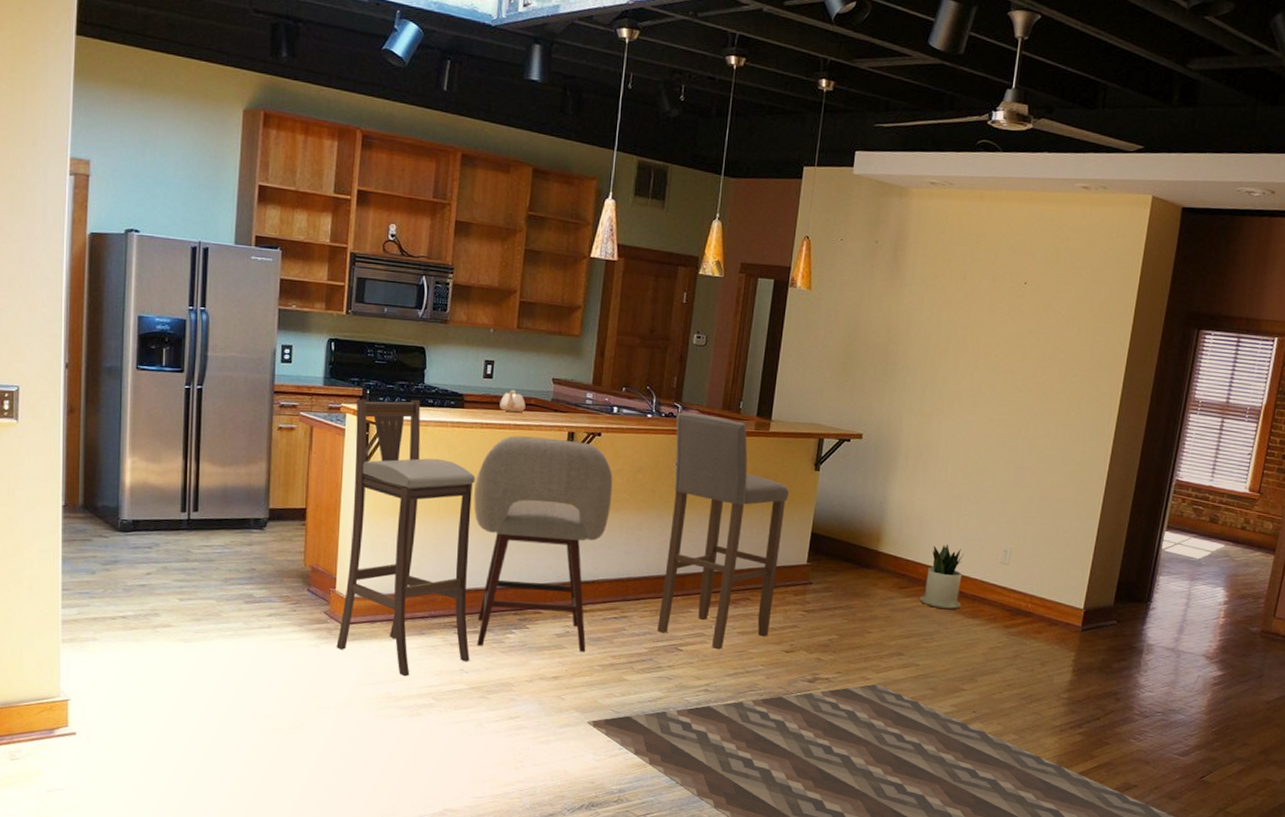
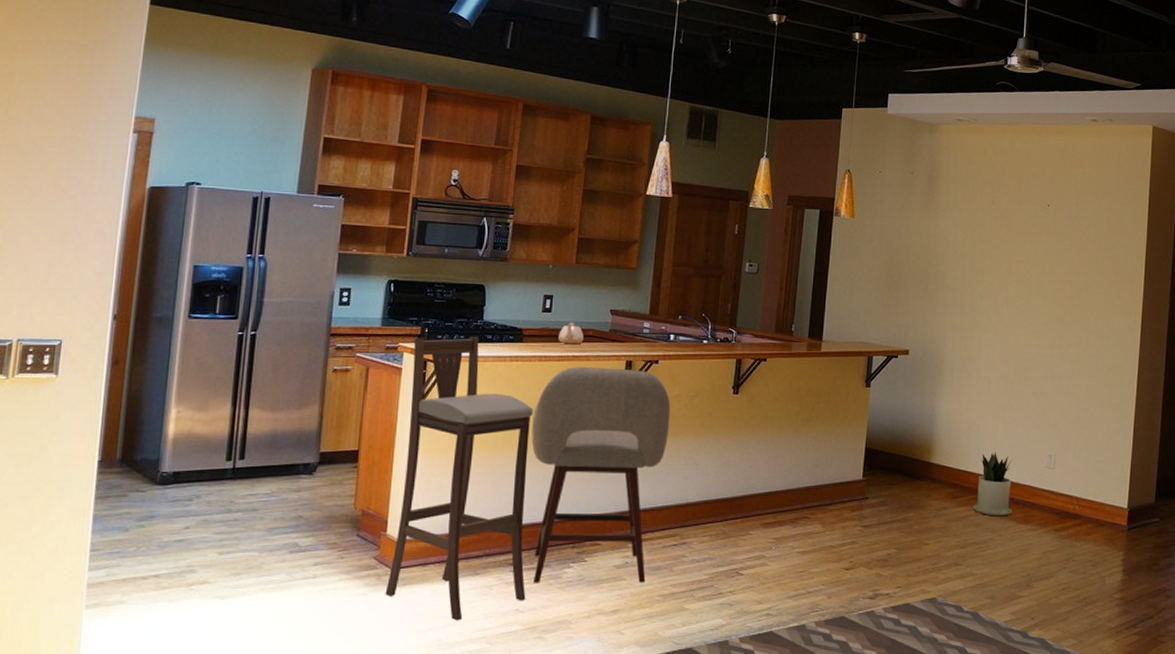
bar stool: present [657,412,789,649] -> none [717,337,842,570]

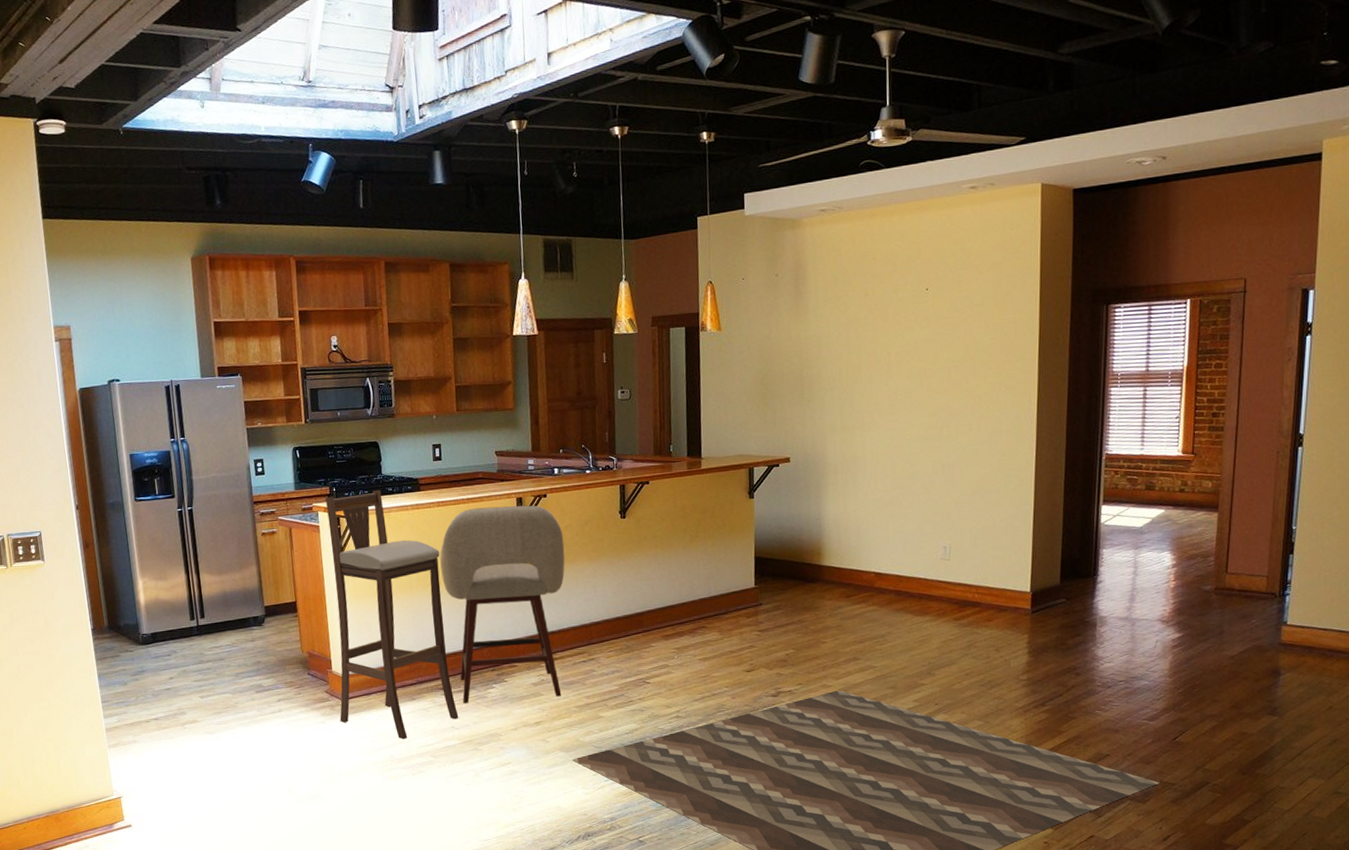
teapot: present [558,322,584,345] -> none [451,467,475,489]
planter: present [972,452,1013,517] -> none [867,548,909,611]

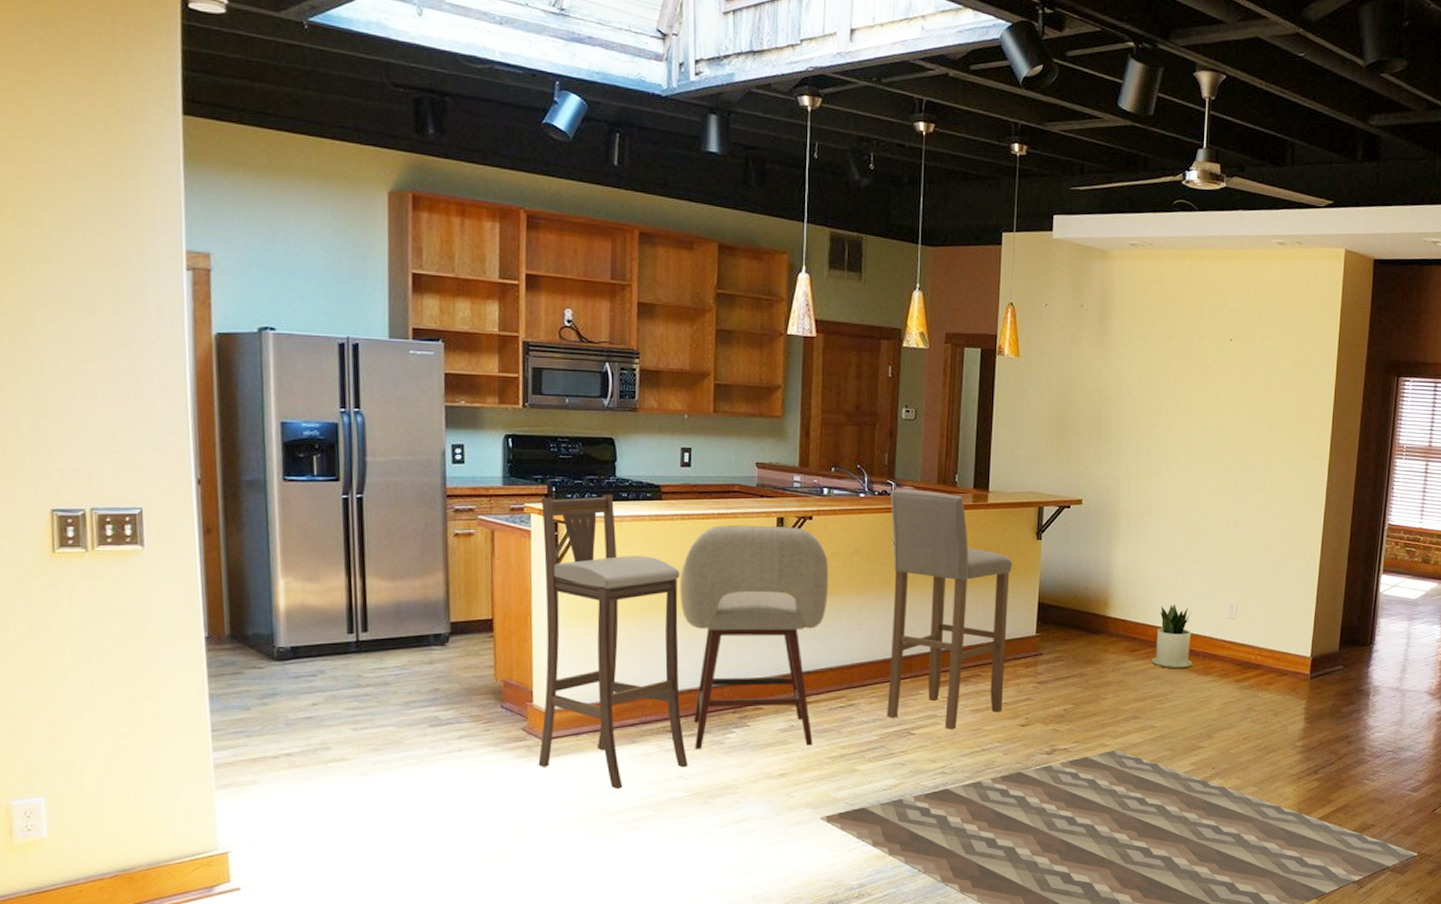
bar stool: none [613,463,728,677] -> present [887,489,1012,729]
planter: none [867,548,909,611] -> present [1151,603,1193,669]

